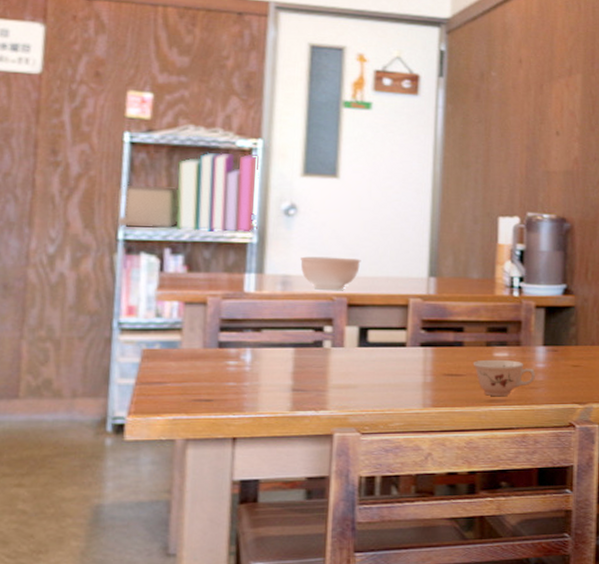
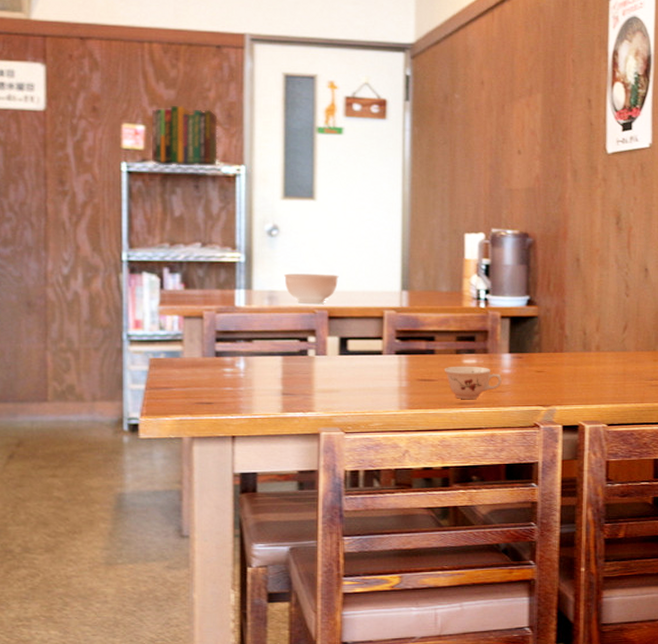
box: present [116,185,179,229] -> none [120,211,173,250]
books: none [159,73,235,140] -> present [151,105,218,167]
books: present [176,152,259,233] -> none [171,178,243,253]

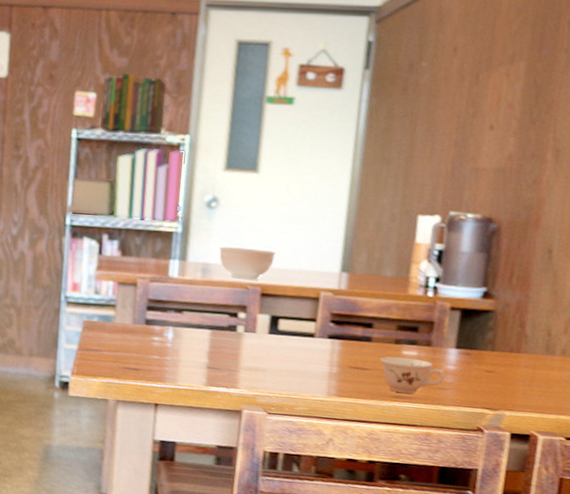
box: none [120,211,173,250] -> present [65,177,116,217]
books: none [171,178,243,253] -> present [113,147,186,222]

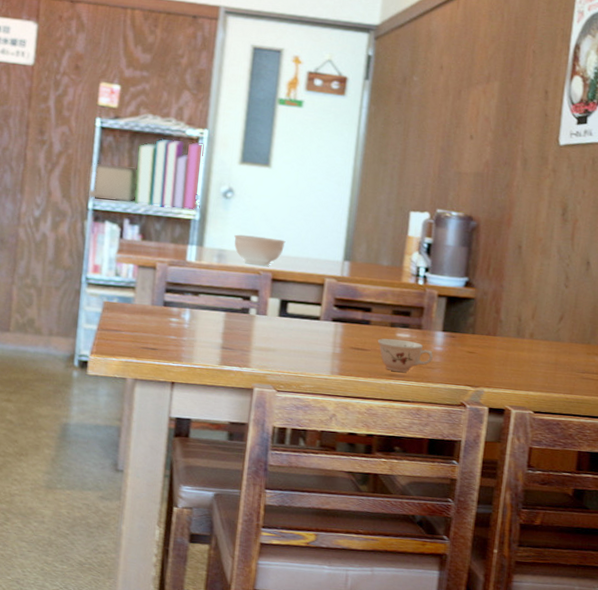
books: present [100,73,167,136] -> none [124,69,187,129]

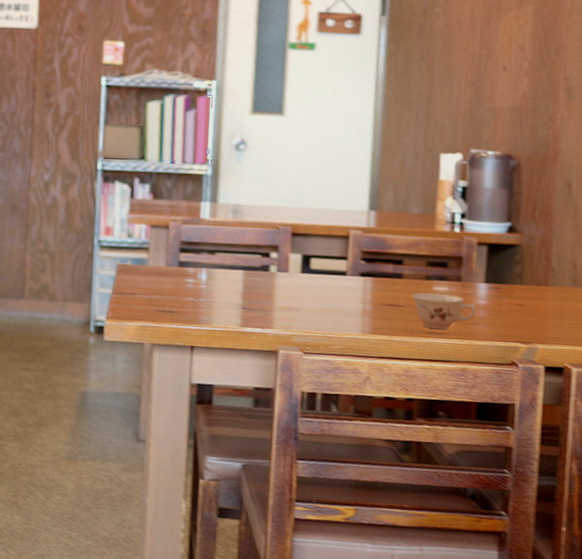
soup bowl: present [234,234,286,266] -> none [249,188,305,220]

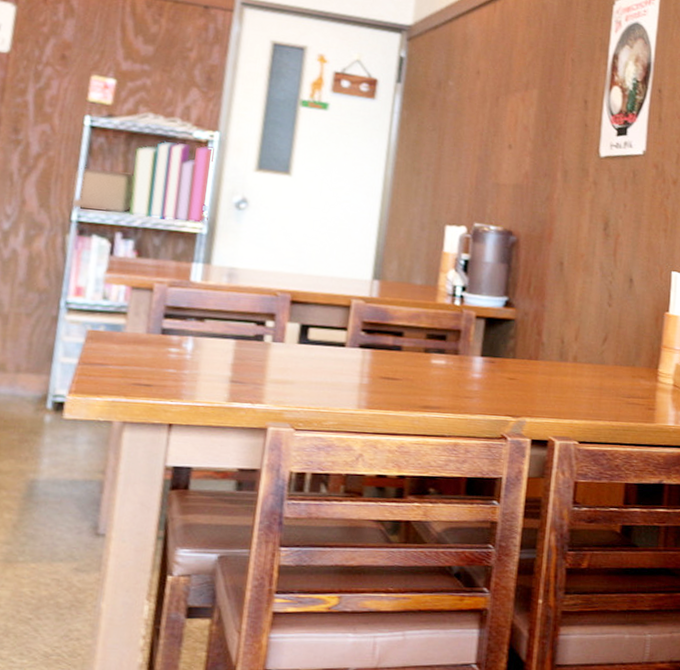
teacup: present [411,292,476,329] -> none [410,365,471,403]

